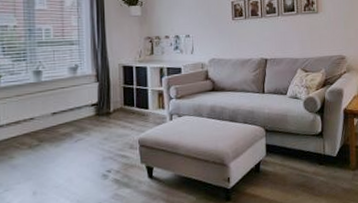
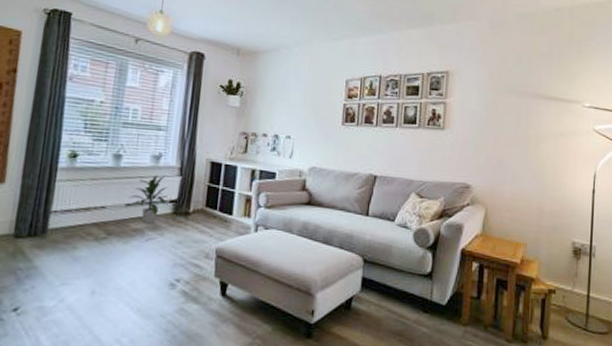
indoor plant: none [55,83,90,127] -> present [130,175,169,223]

